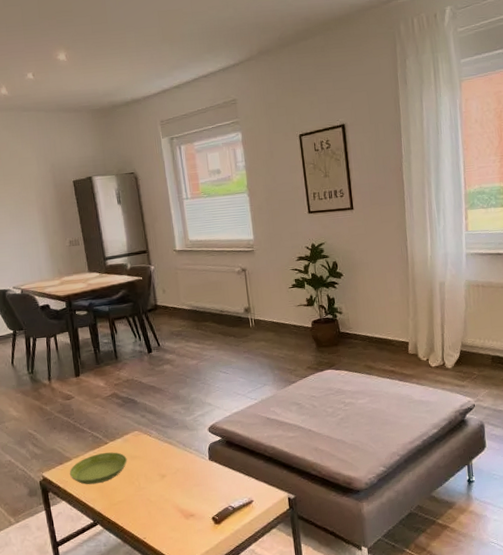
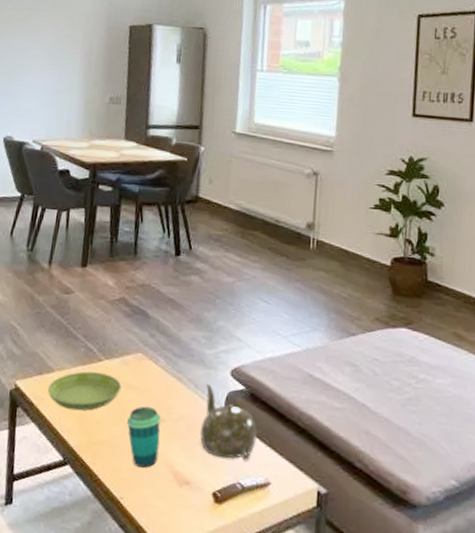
cup: none [137,468,166,513] -> present [127,406,161,468]
teapot: none [191,441,237,492] -> present [200,383,257,461]

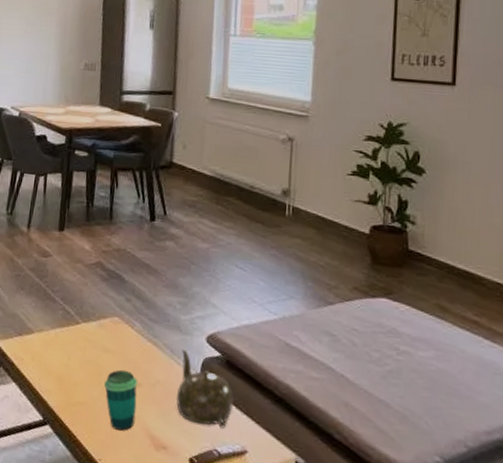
saucer: present [47,371,122,411] -> none [27,333,99,372]

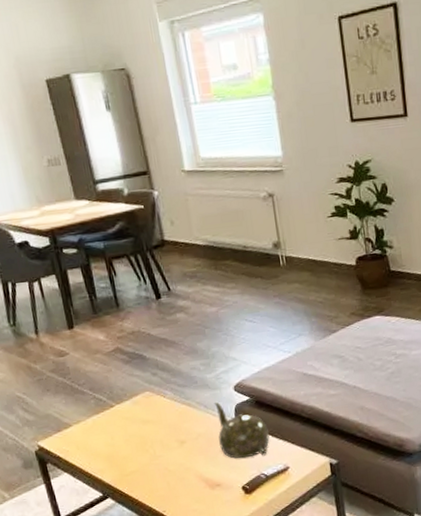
cup: present [104,369,137,431] -> none [151,433,188,484]

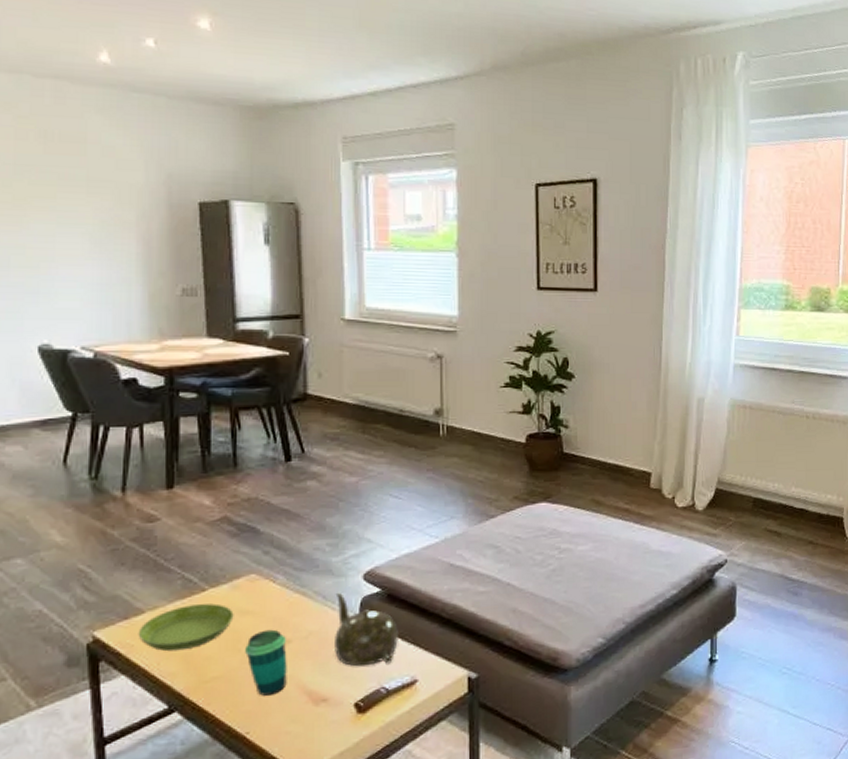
saucer: none [69,416,139,454] -> present [138,603,234,652]
cup: none [151,433,188,484] -> present [245,629,287,696]

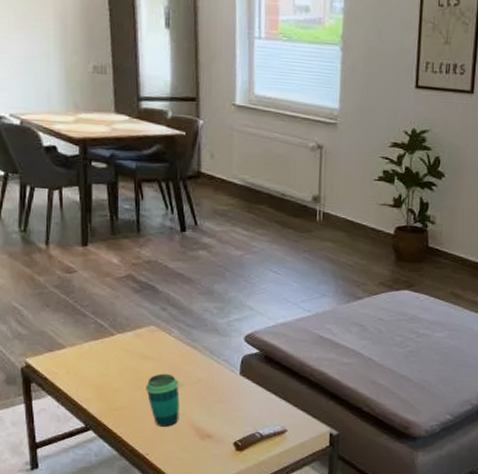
saucer: present [138,603,234,652] -> none [60,346,137,382]
teapot: present [335,592,398,667] -> none [219,349,272,414]

